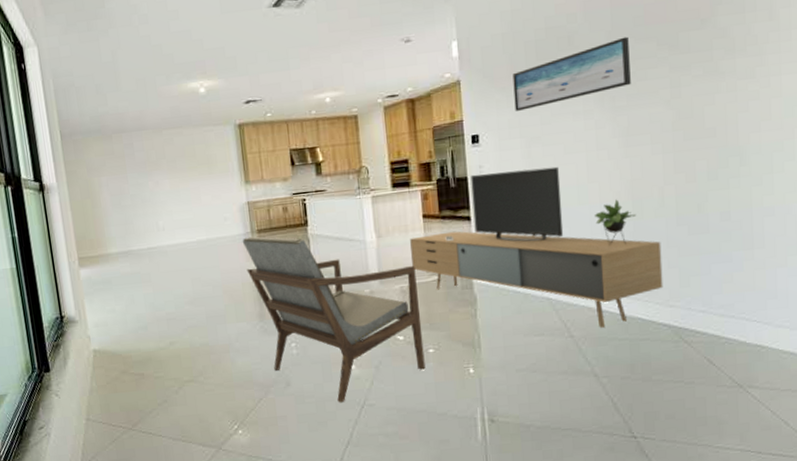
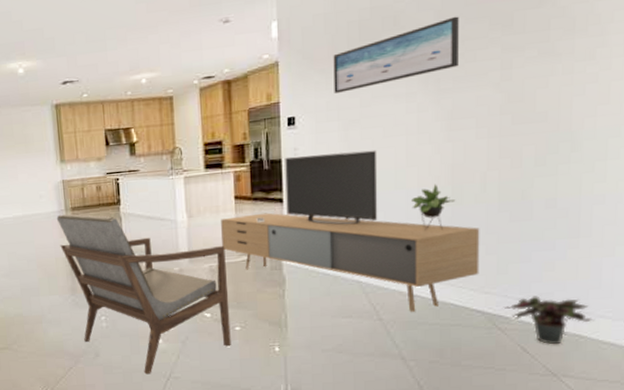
potted plant: none [689,307,773,356] -> present [504,296,594,345]

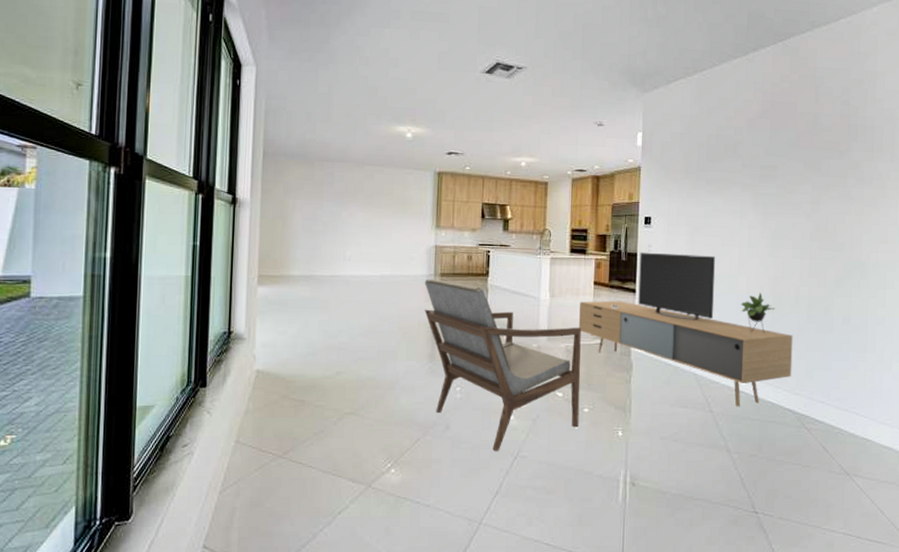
wall art: present [333,16,459,93] -> none [684,154,782,202]
potted plant: present [504,296,594,345] -> none [810,400,877,446]

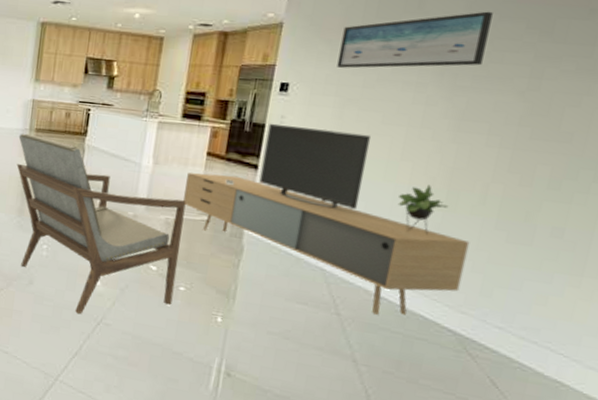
wall art: none [684,154,782,202] -> present [337,11,493,69]

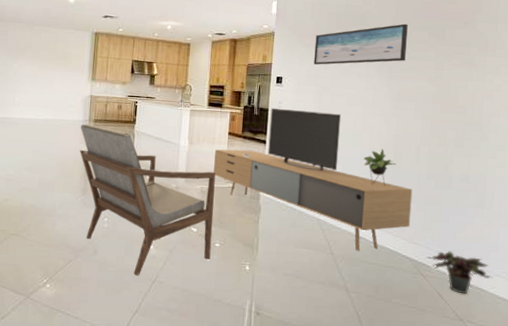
potted plant: none [480,327,582,387] -> present [427,251,492,295]

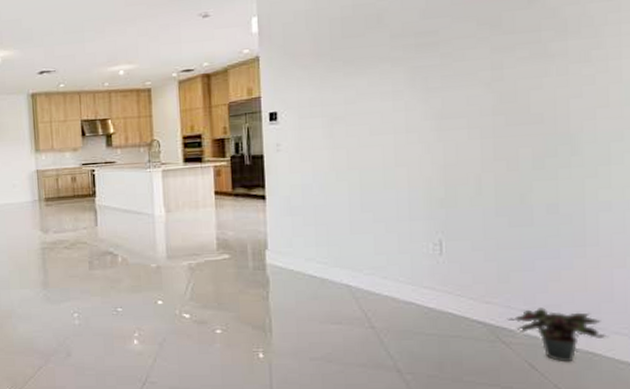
armchair: present [79,124,216,276] -> none [29,204,212,378]
media console: present [214,107,413,251] -> none [200,148,479,320]
wall art: present [314,23,408,65] -> none [315,15,446,89]

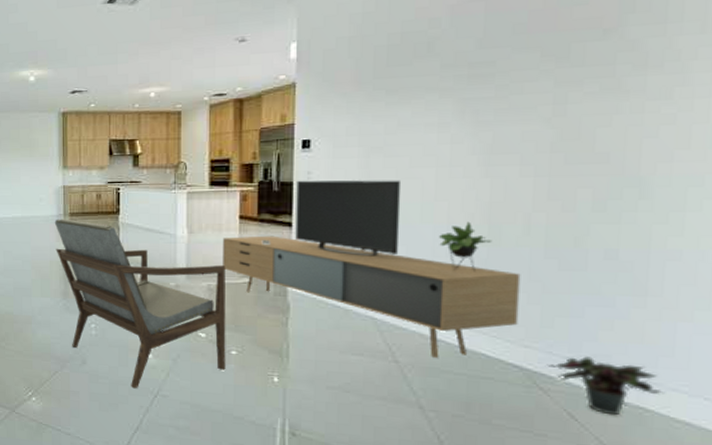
armchair: none [29,204,212,378] -> present [54,219,226,389]
media console: none [200,148,479,320] -> present [223,180,521,358]

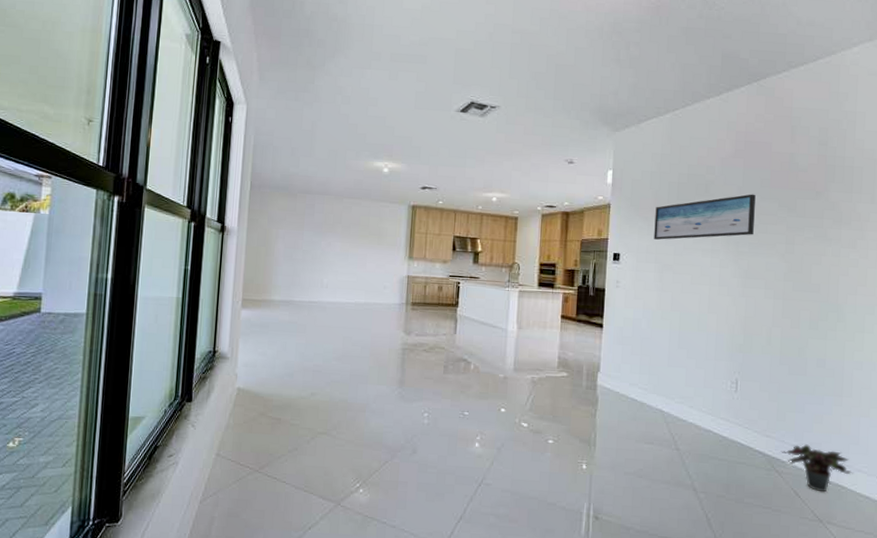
armchair: present [54,219,226,389] -> none [395,307,548,478]
media console: present [223,180,521,358] -> none [545,287,765,446]
wall art: none [355,45,504,118] -> present [654,194,756,240]

